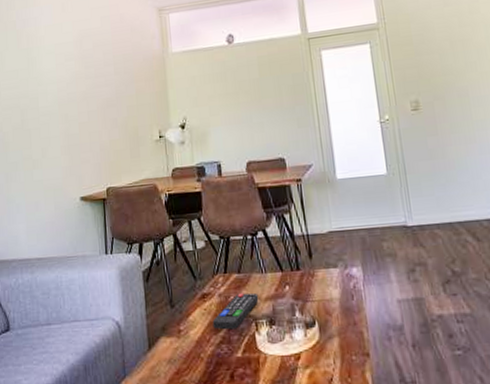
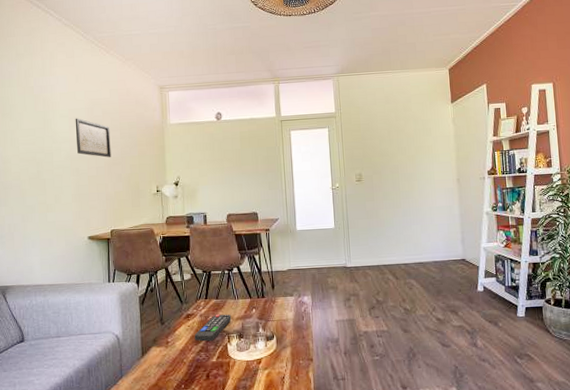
wall art: none [62,53,105,99] -> present [75,118,111,158]

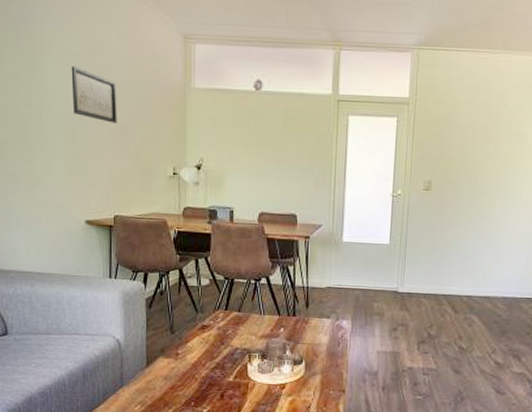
remote control: present [194,314,232,342] -> none [209,329,255,358]

